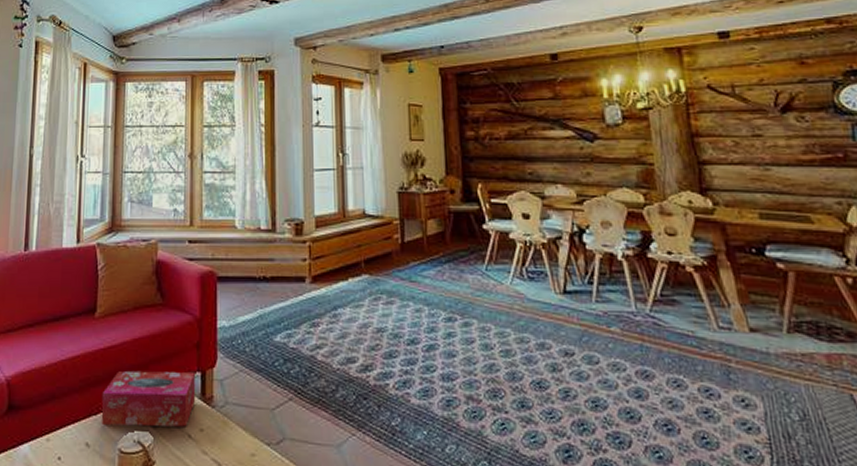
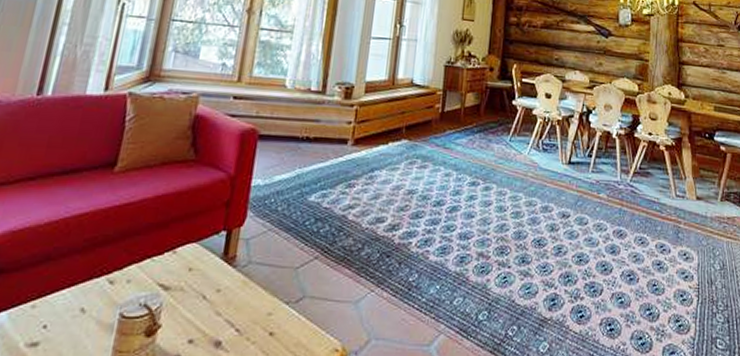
tissue box: present [101,371,195,427] -> none [104,229,220,289]

